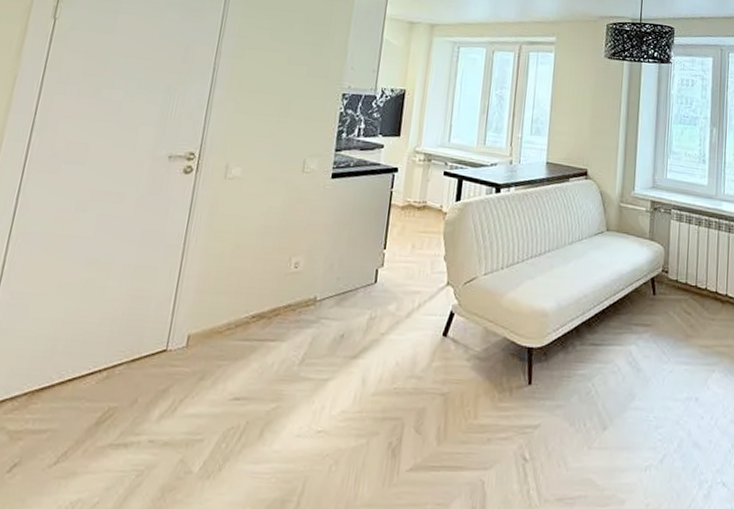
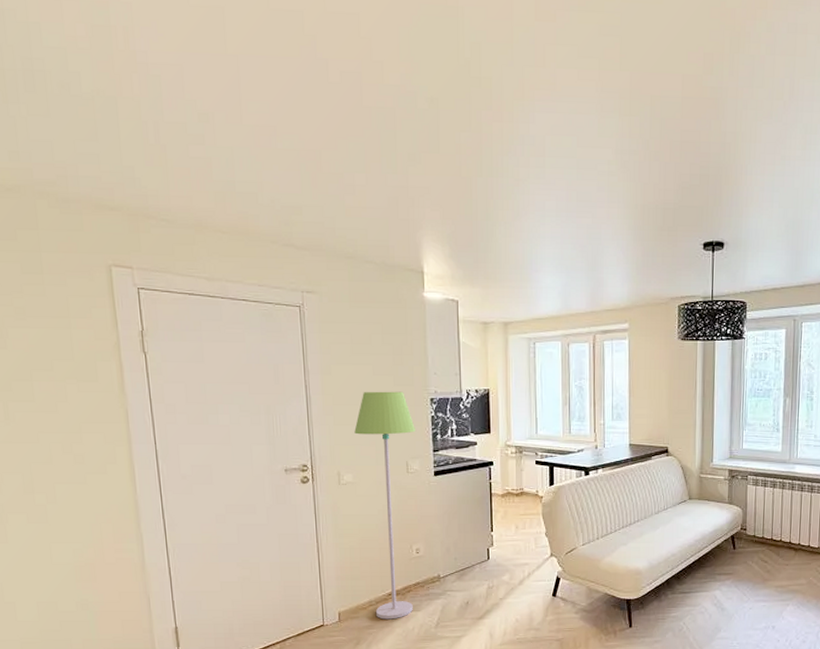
floor lamp: none [231,80,321,350] -> present [354,391,415,620]

